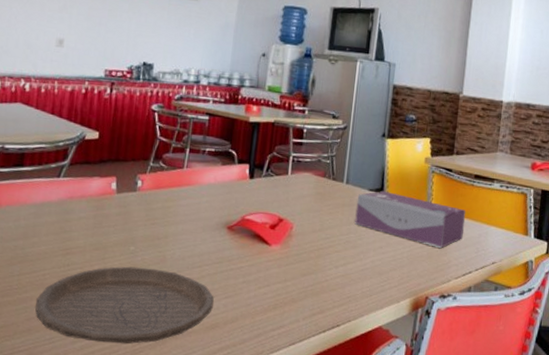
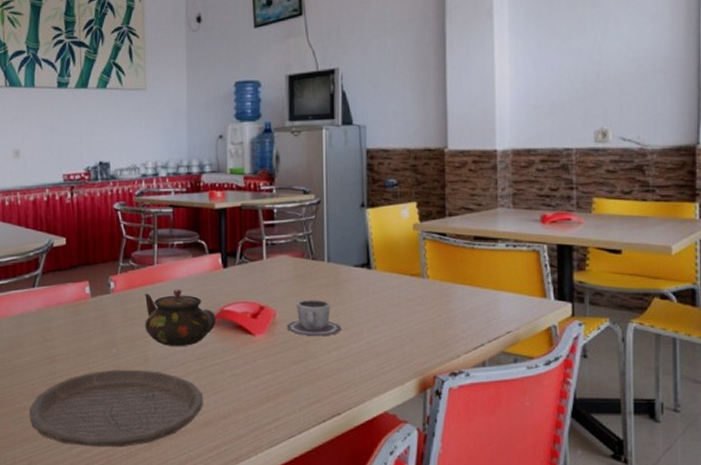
teapot: none [166,194,236,250] -> present [144,289,216,346]
cup: none [301,216,351,253] -> present [286,300,342,337]
tissue box: present [354,190,466,249] -> none [342,265,469,322]

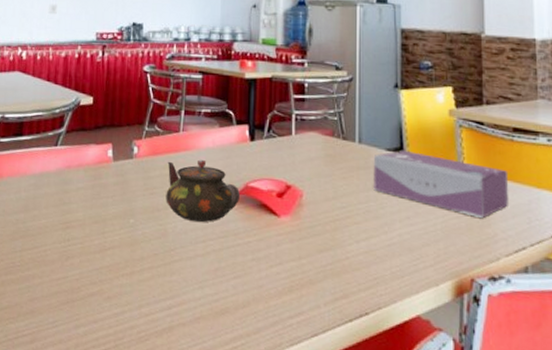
plate: present [29,369,203,448] -> none [38,241,222,331]
cup: present [286,300,342,337] -> none [313,182,372,224]
tissue box: none [342,265,469,322] -> present [373,150,509,219]

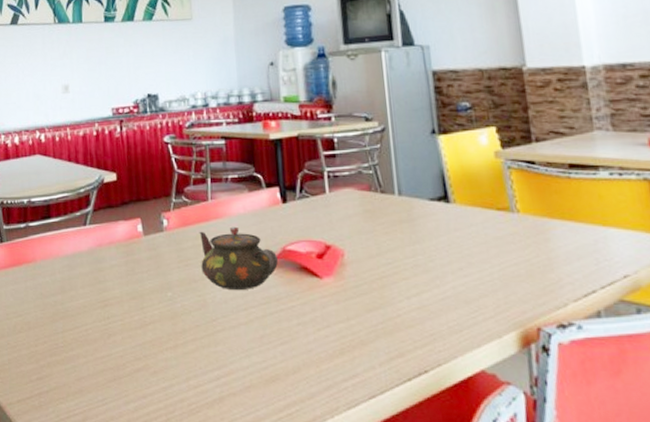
tissue box: present [373,150,509,219] -> none [416,198,572,264]

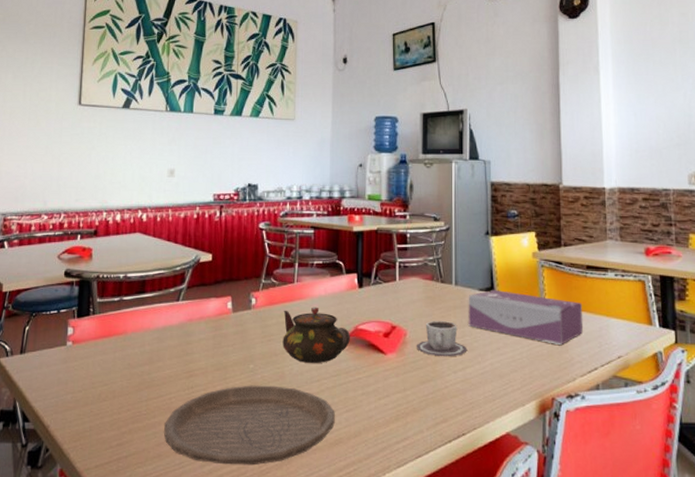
plate: none [83,315,269,404] -> present [164,385,335,466]
cup: none [356,238,421,280] -> present [416,321,467,357]
tissue box: none [416,198,572,264] -> present [468,289,583,346]

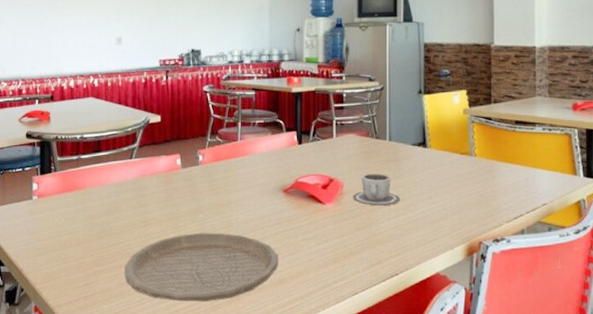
teapot: present [282,307,350,363] -> none [228,162,291,213]
tissue box: present [468,289,583,346] -> none [401,144,511,195]

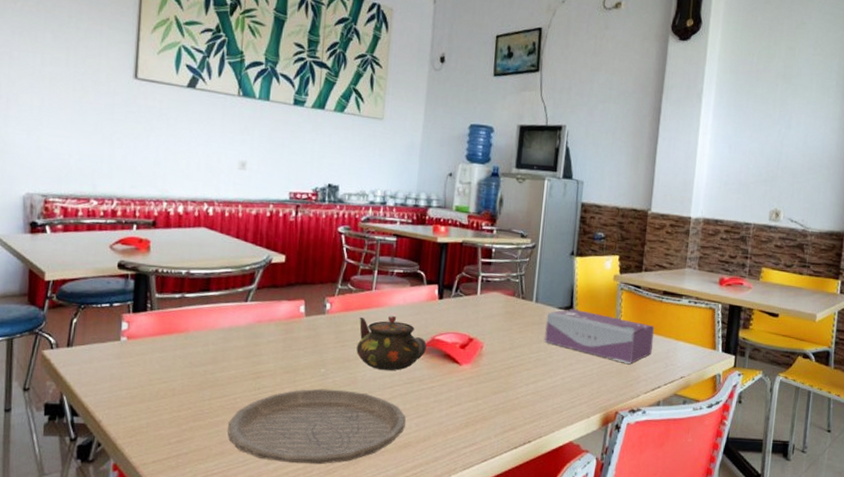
teapot: none [228,162,291,213] -> present [356,315,427,371]
cup: present [352,174,401,206] -> none [491,335,541,371]
tissue box: none [401,144,511,195] -> present [544,308,655,365]

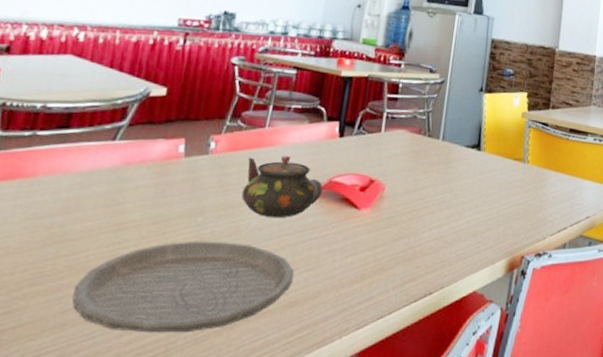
tissue box: present [544,308,655,365] -> none [450,146,562,205]

